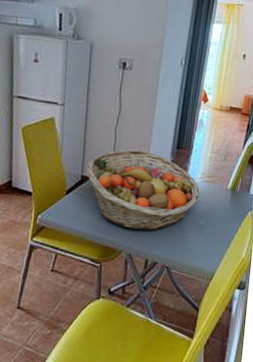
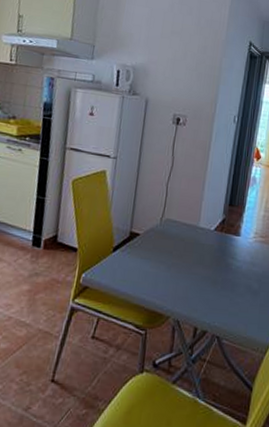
fruit basket: present [85,149,200,231] -> none [134,205,253,295]

